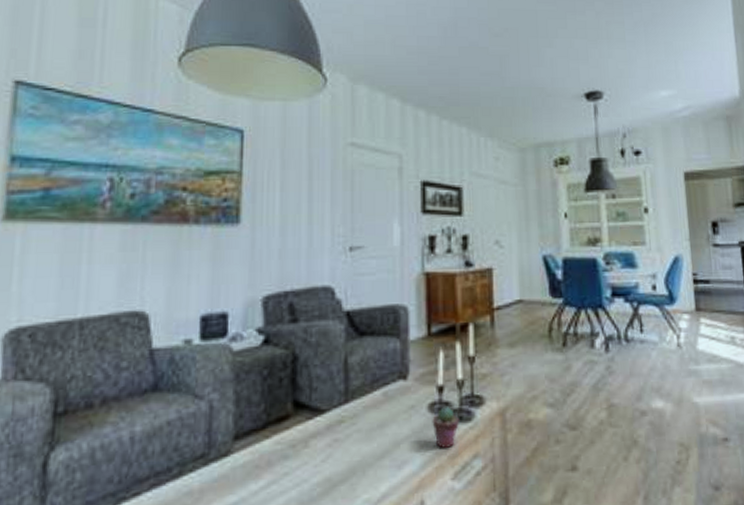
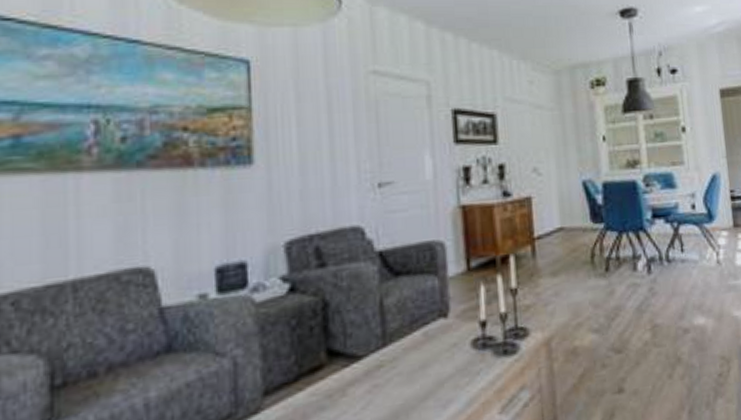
potted succulent: present [432,407,459,448] -> none [476,341,504,384]

